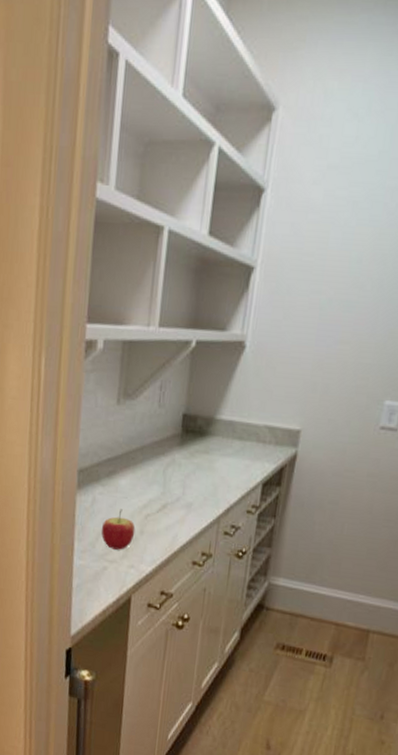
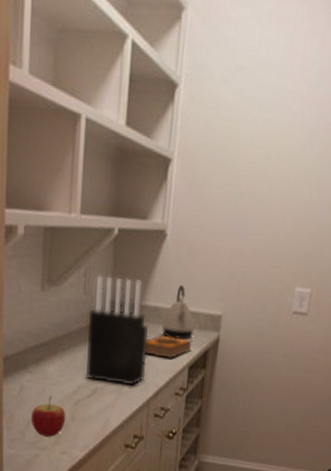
knife block: none [155,388,222,502] -> present [85,275,149,386]
hardback book: none [217,449,268,476] -> present [145,334,193,359]
kettle: none [236,397,271,455] -> present [161,284,195,339]

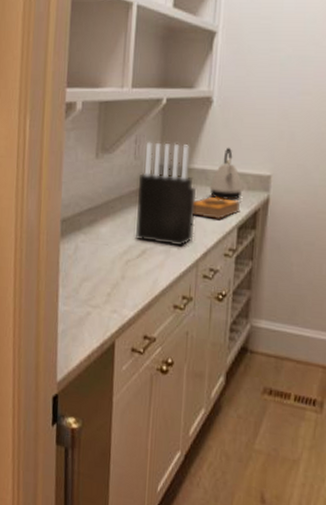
apple: present [30,396,66,437] -> none [84,255,117,295]

